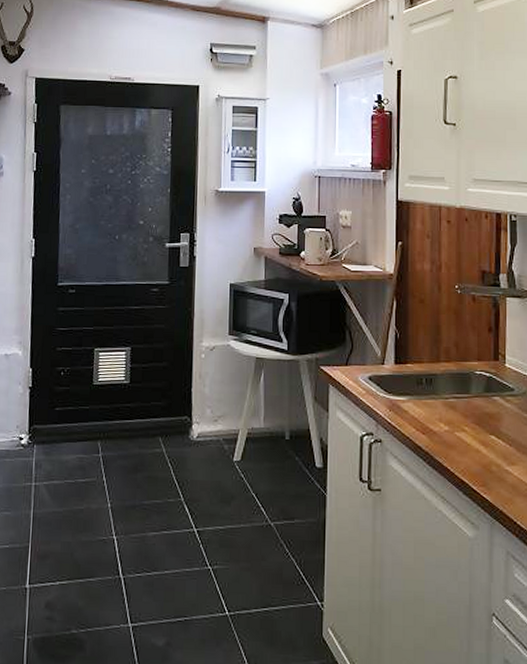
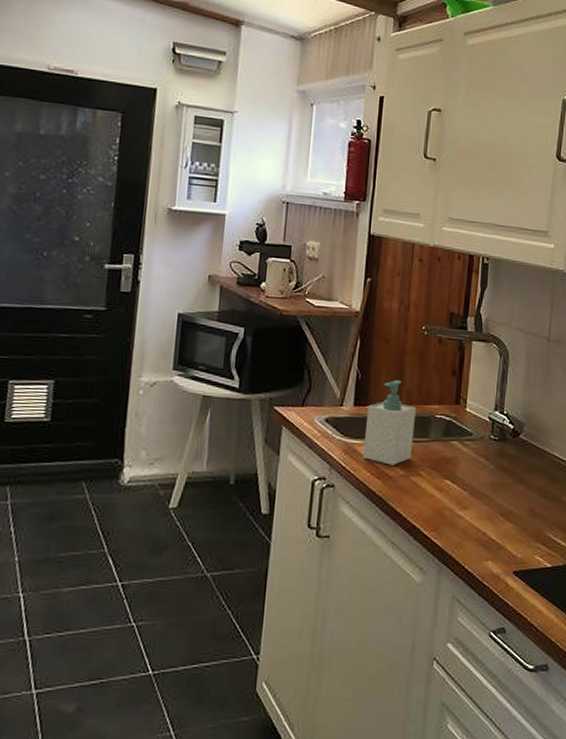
soap bottle: none [407,338,455,421] -> present [363,380,416,465]

